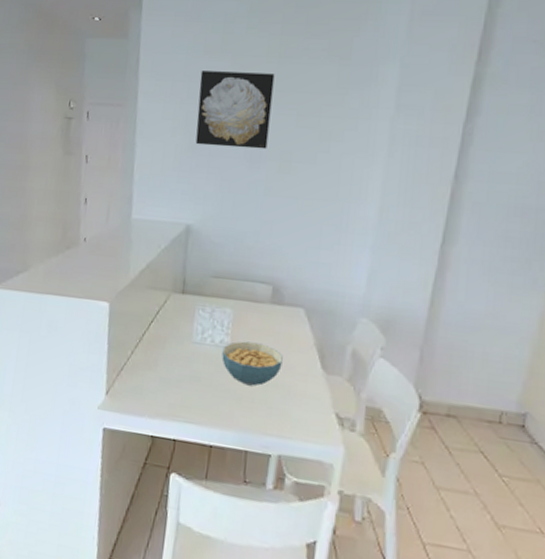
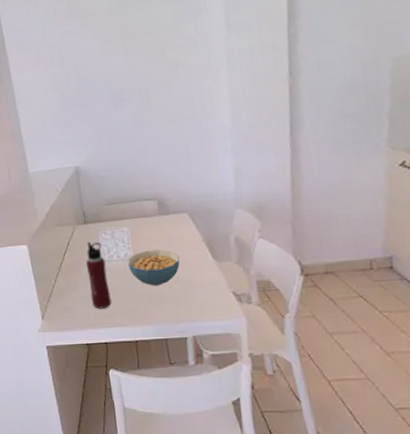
water bottle: none [169,314,197,399] -> present [85,241,111,309]
wall art: present [195,71,275,149] -> none [57,24,127,99]

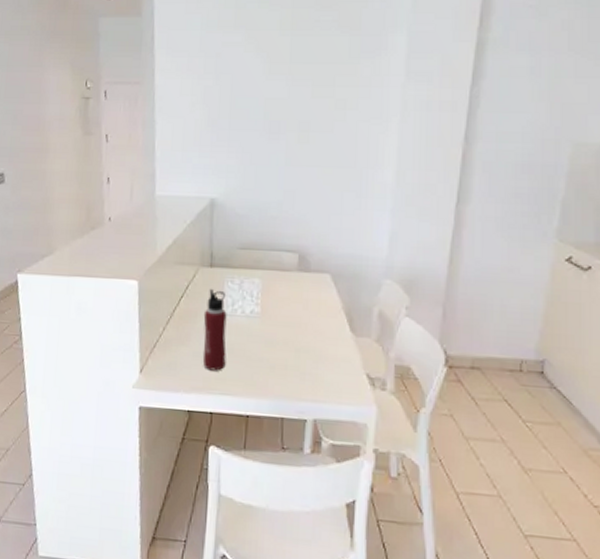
cereal bowl: present [128,249,180,286] -> none [253,310,313,354]

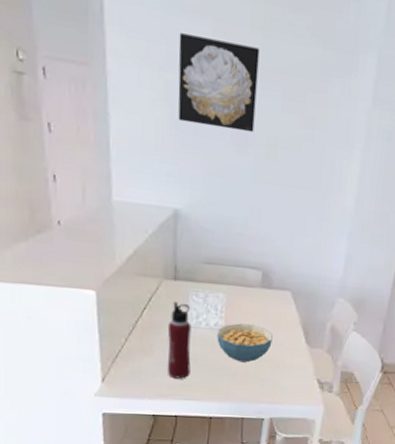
wall art: none [214,46,289,121] -> present [178,33,260,133]
cereal bowl: none [253,310,313,354] -> present [217,323,273,363]

